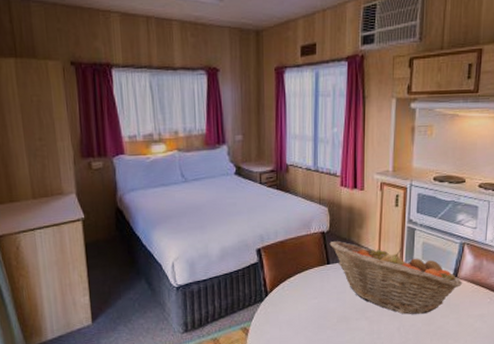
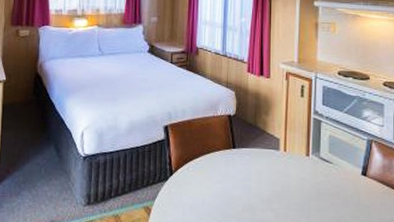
fruit basket: present [329,240,463,315] -> none [235,125,373,212]

